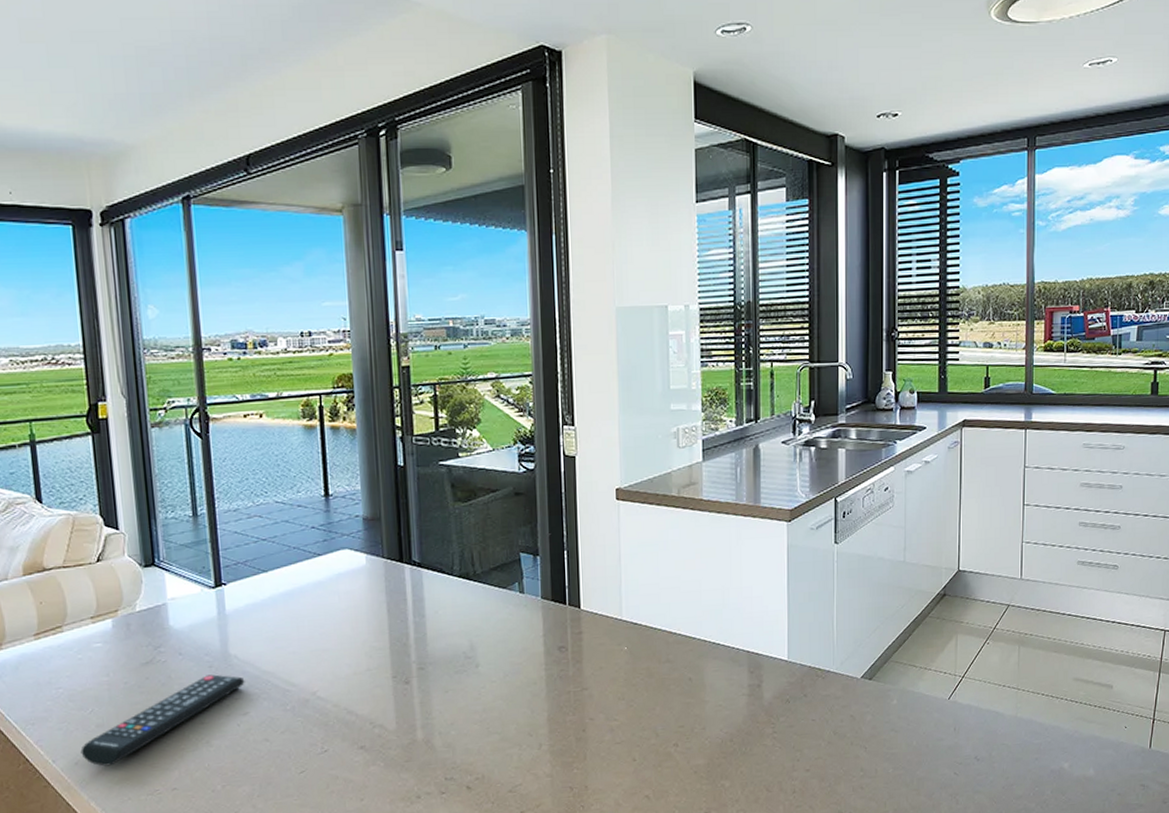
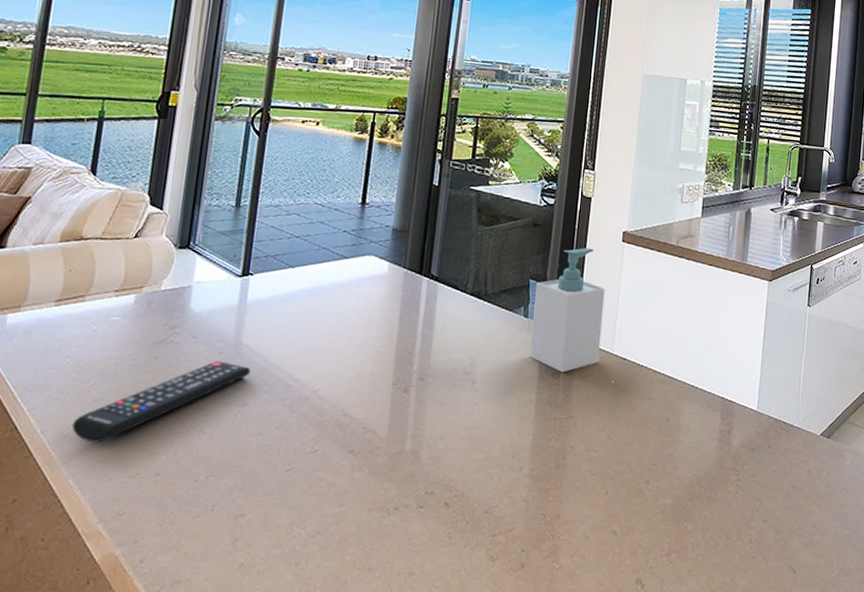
soap bottle: none [528,511,608,646] -> present [529,248,605,373]

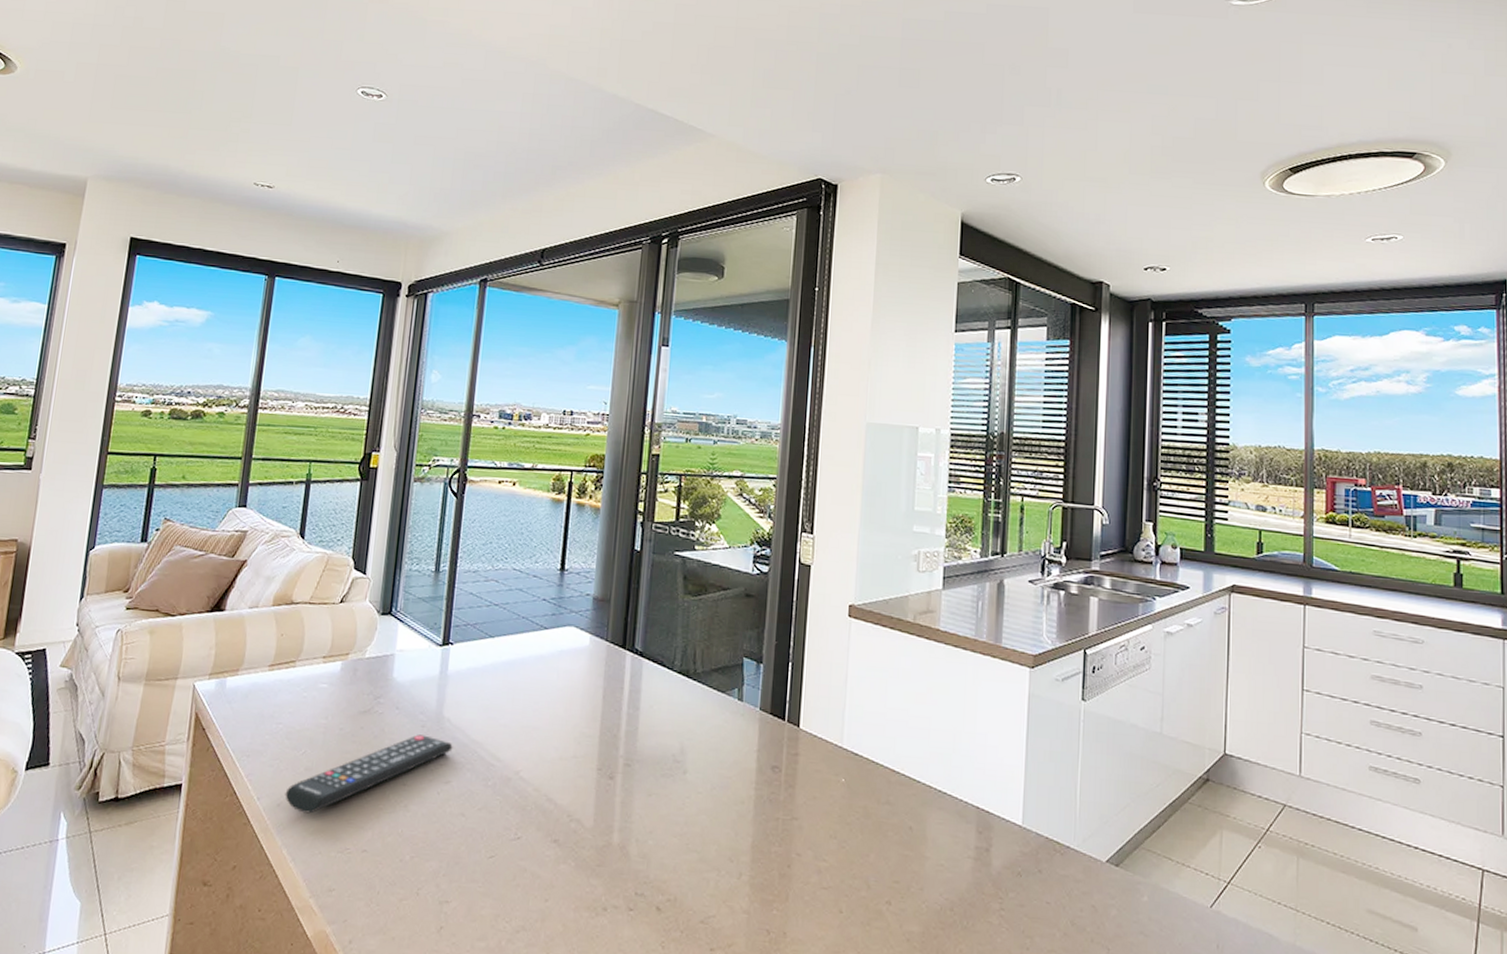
soap bottle: present [529,248,605,373] -> none [746,623,831,767]

